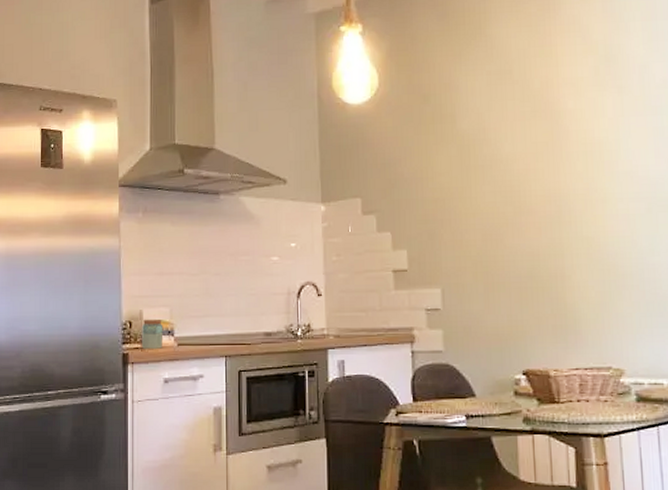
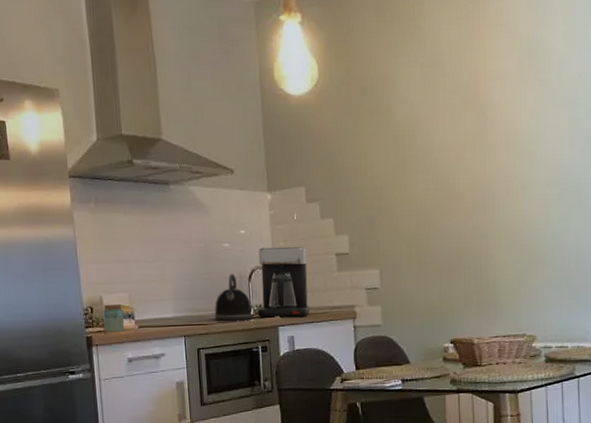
kettle: none [258,289,300,342] -> present [214,273,253,322]
coffee maker: none [305,261,362,340] -> present [257,247,309,318]

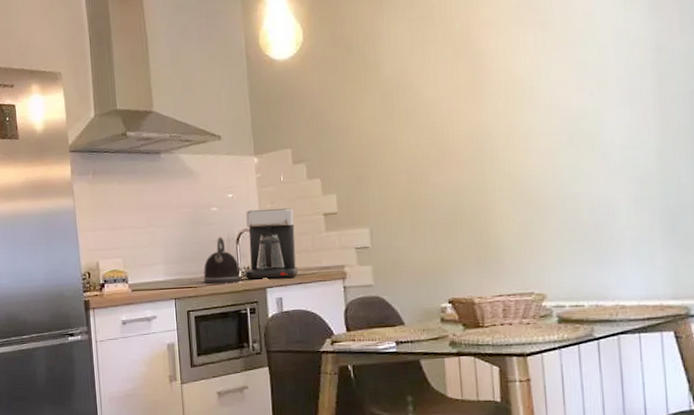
peanut butter: present [102,304,124,333] -> none [98,269,119,297]

